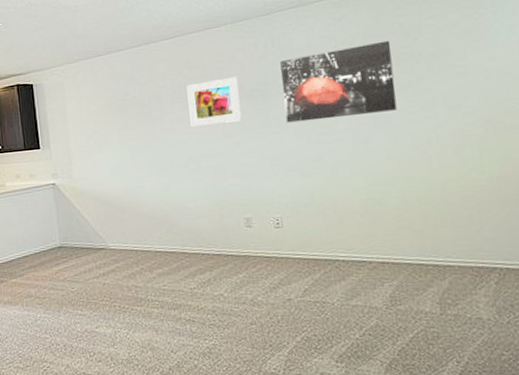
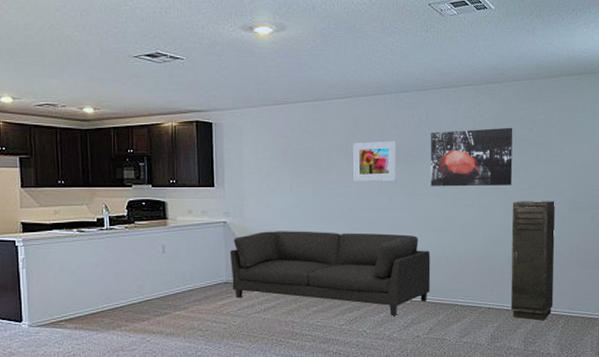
sofa: none [61,181,299,276] -> present [229,231,431,316]
storage cabinet: none [400,123,479,276] -> present [510,201,555,321]

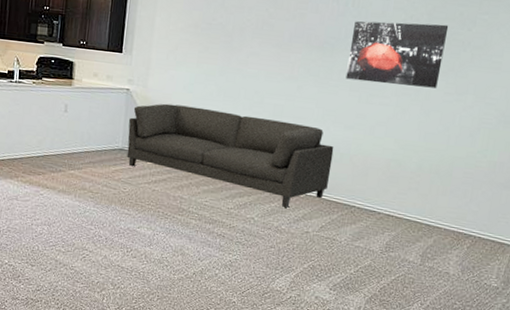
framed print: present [353,140,396,181] -> none [264,23,315,68]
storage cabinet: present [510,201,555,321] -> none [412,106,484,238]

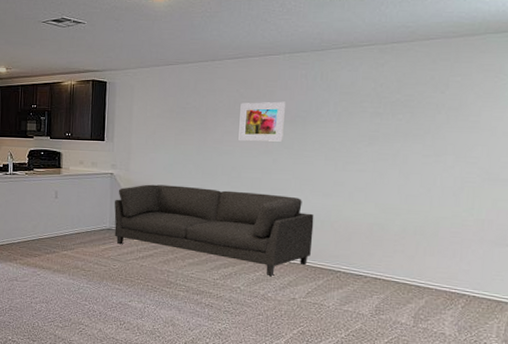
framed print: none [264,23,315,68] -> present [238,101,285,142]
wall art: present [345,21,449,88] -> none [320,89,421,152]

